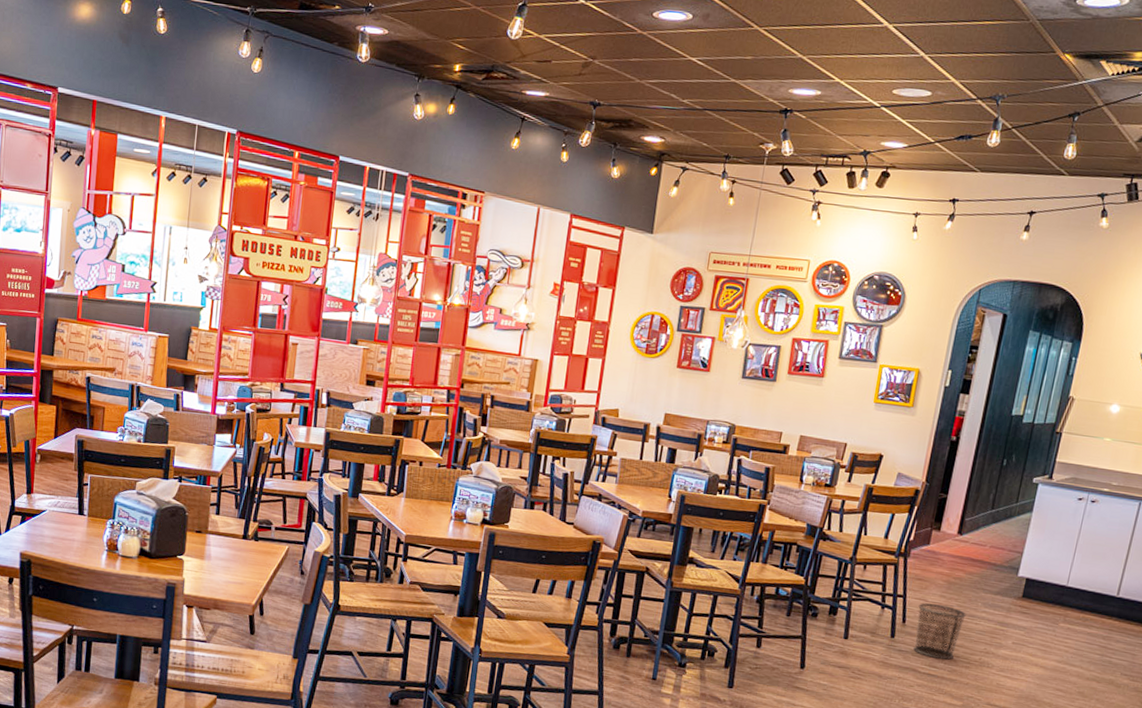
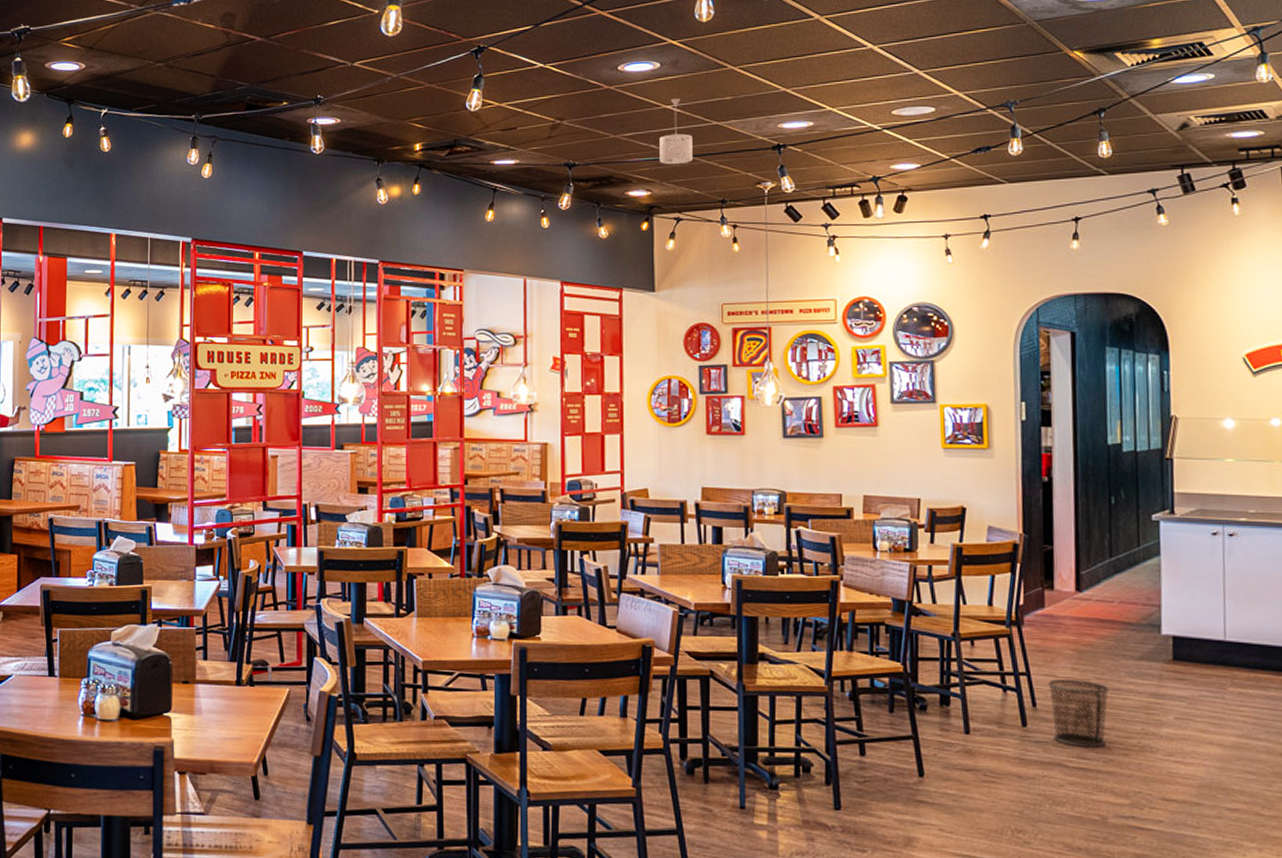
pendant lamp: none [677,51,710,117] -> present [659,98,693,165]

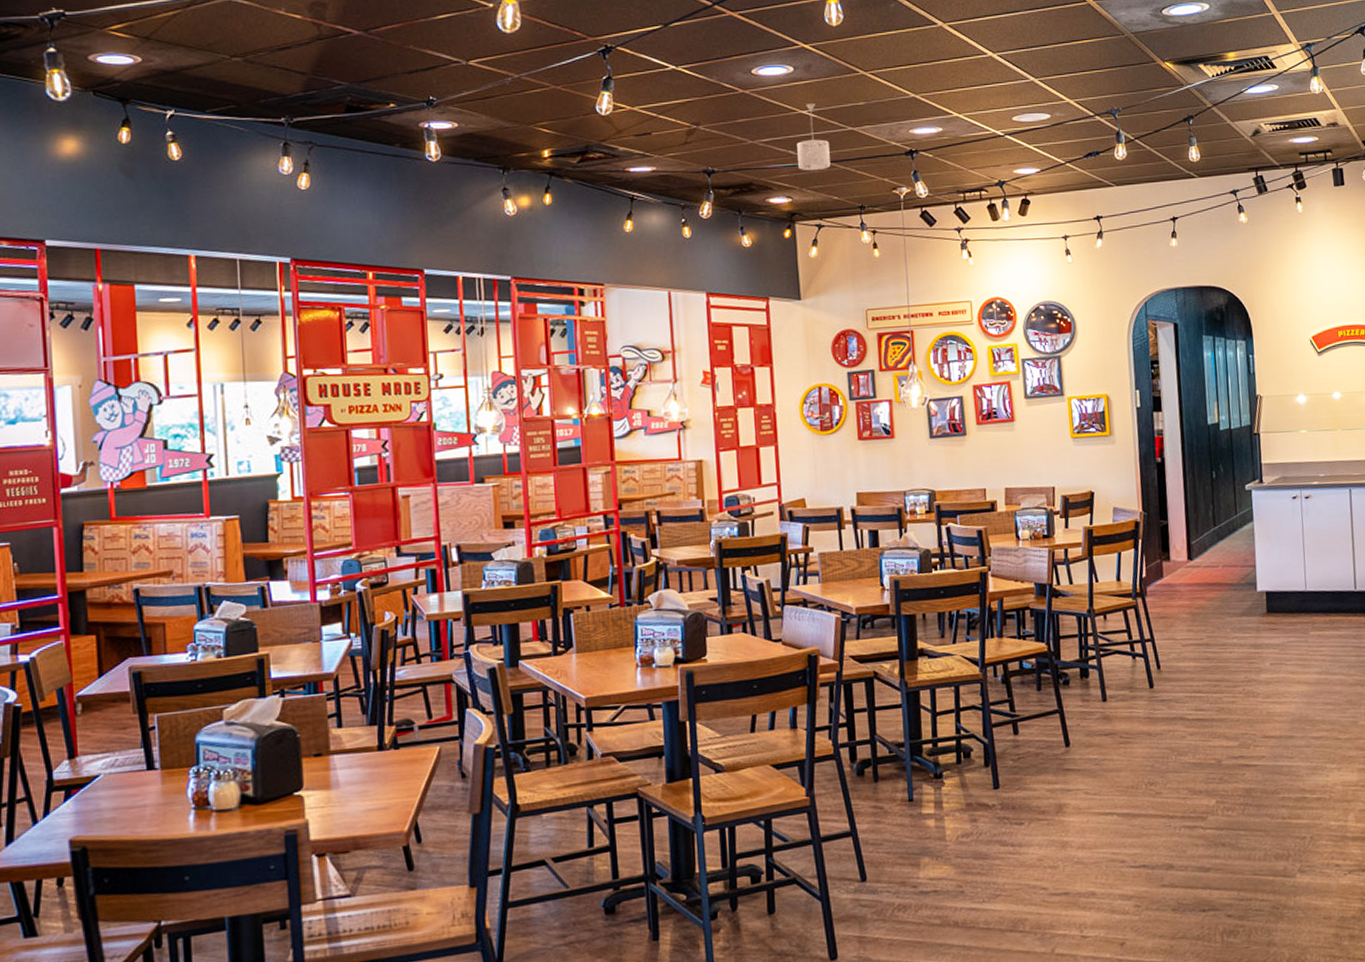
waste bin: present [1048,679,1109,748] -> none [1169,639,1218,701]

